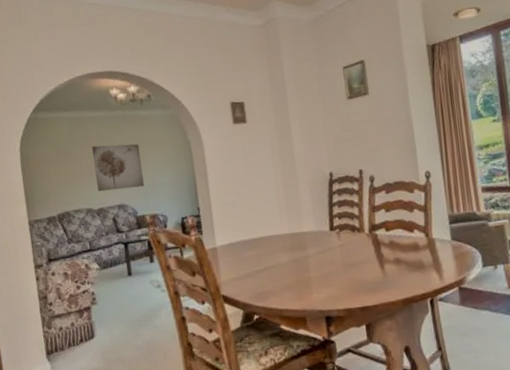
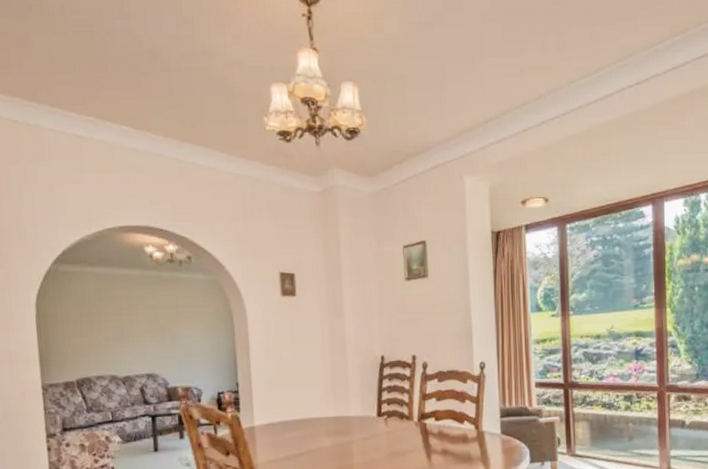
wall art: present [92,144,144,192] -> none [121,307,178,358]

